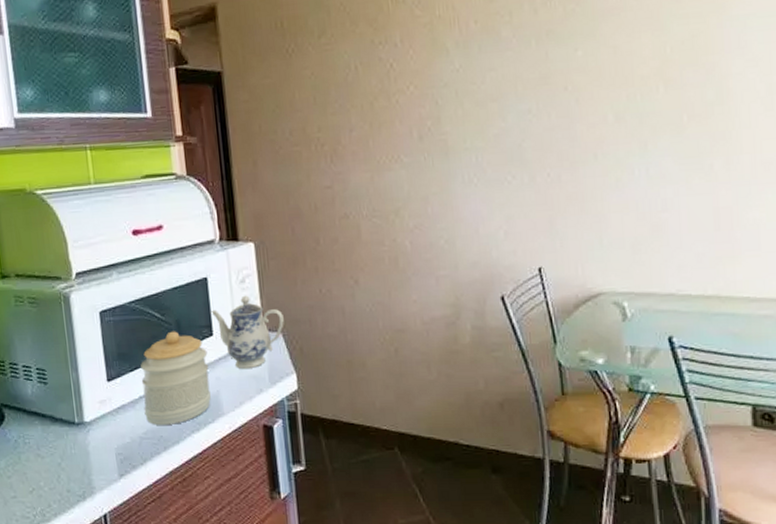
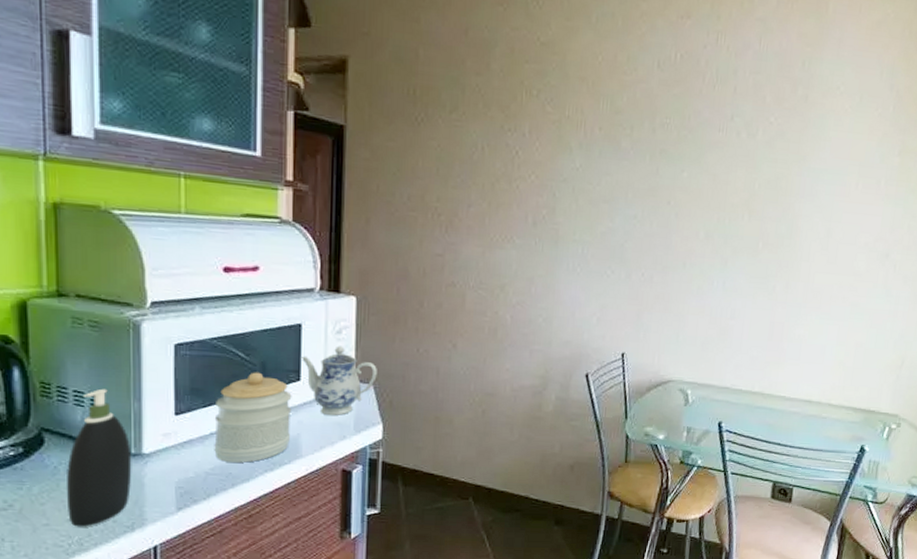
soap dispenser: none [24,361,79,498] -> present [65,388,132,527]

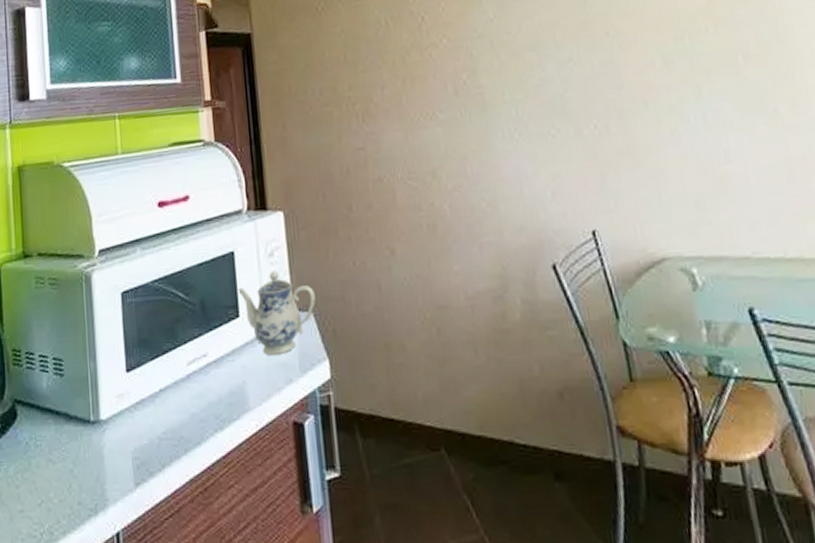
soap dispenser: present [65,388,132,527] -> none [35,350,92,512]
jar: present [214,372,292,463] -> none [162,312,236,423]

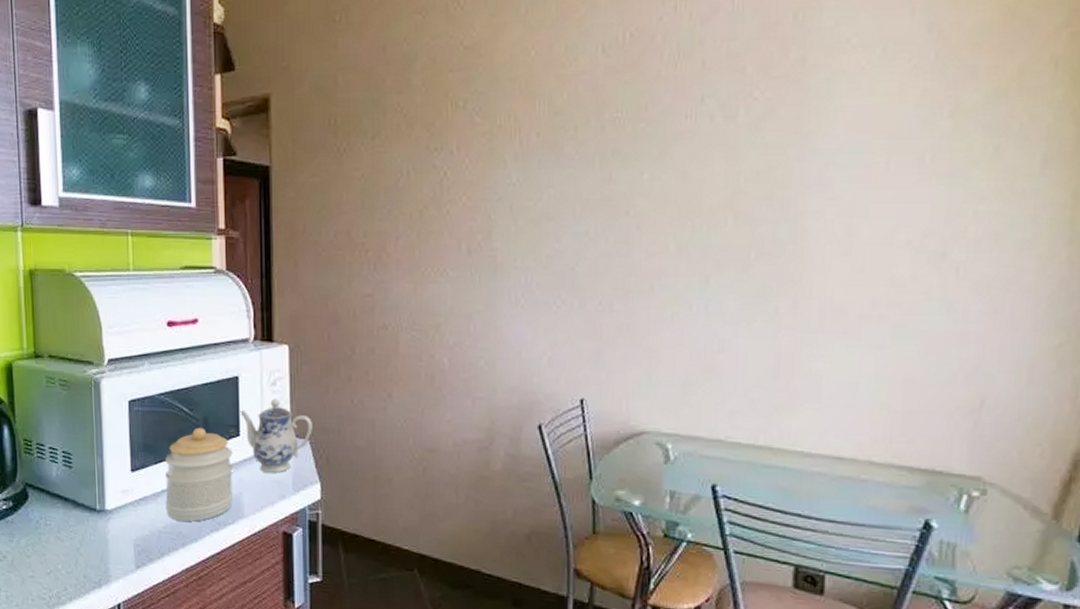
jar: none [162,312,236,423] -> present [164,427,233,522]

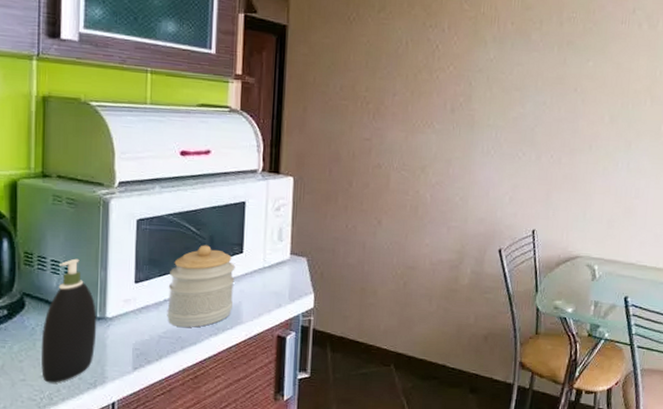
soap dispenser: none [45,445,98,581] -> present [41,258,97,383]
teapot: present [239,398,312,473] -> none [243,221,310,285]

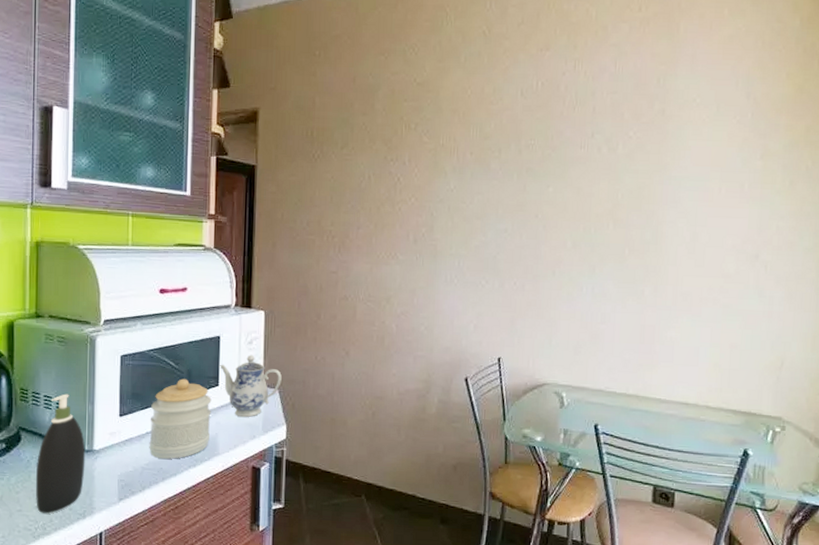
teapot: none [243,221,310,285] -> present [219,354,282,417]

